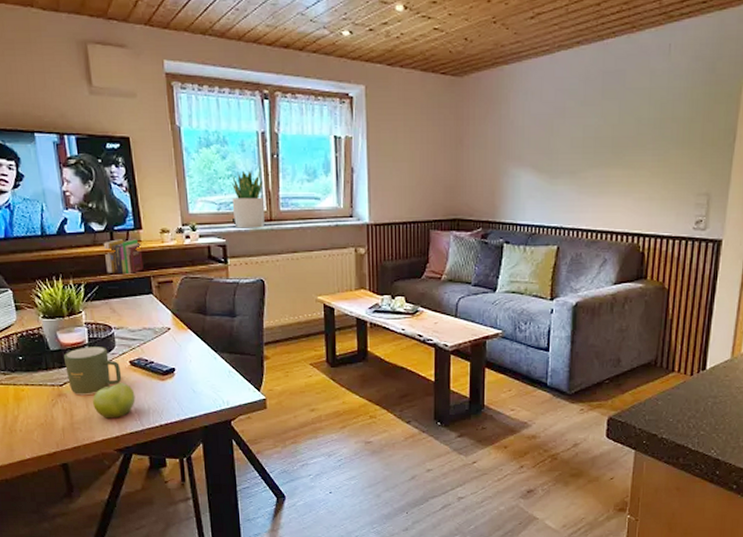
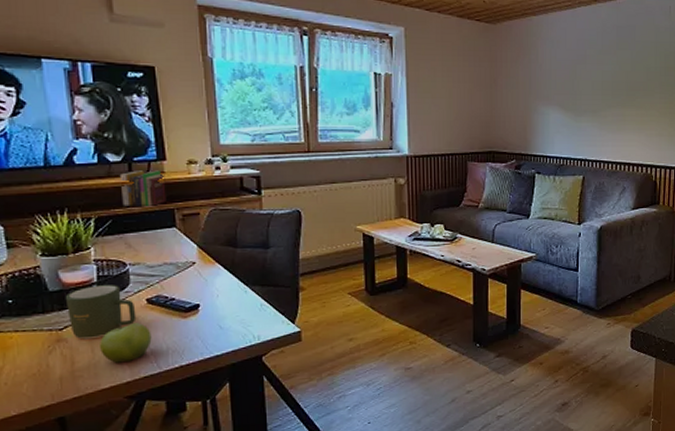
planter: present [231,167,265,228] -> none [266,100,303,160]

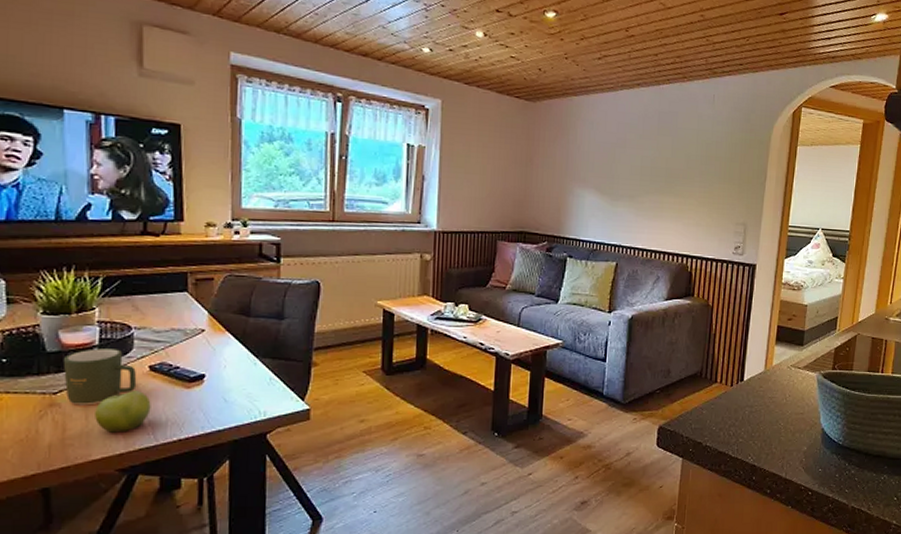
books: present [119,170,167,206] -> none [133,230,181,268]

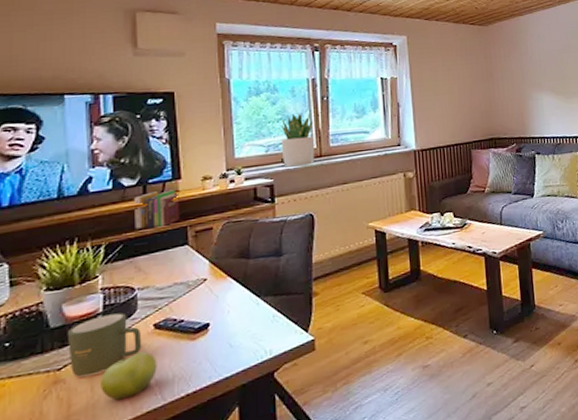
books: none [133,230,181,268] -> present [133,189,180,229]
planter: none [291,167,328,229] -> present [280,110,315,168]

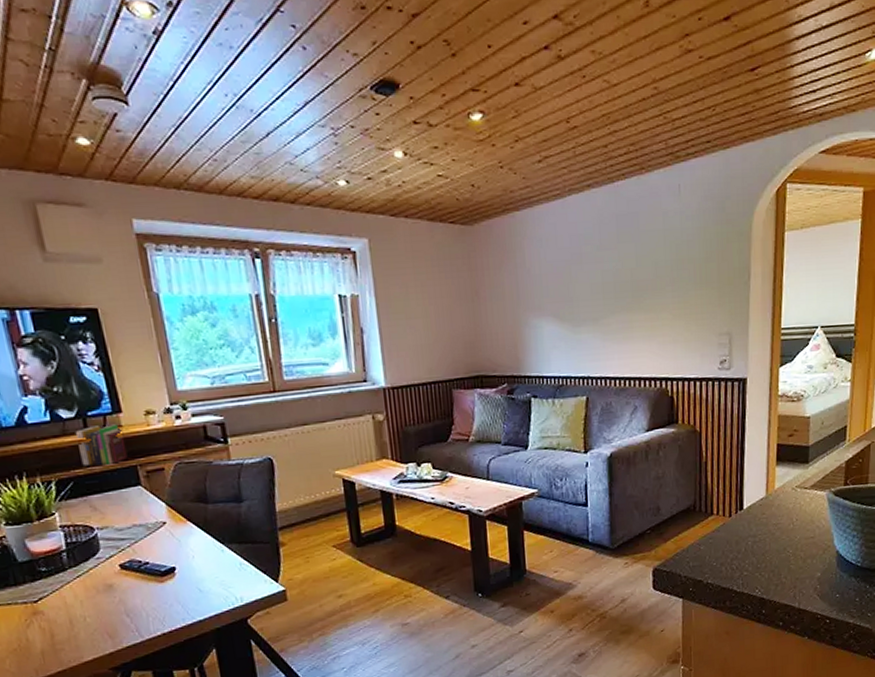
mug: present [67,312,142,379] -> none [35,551,112,612]
fruit: present [101,351,157,402] -> none [77,590,131,635]
planter: present [280,110,315,168] -> none [224,334,268,404]

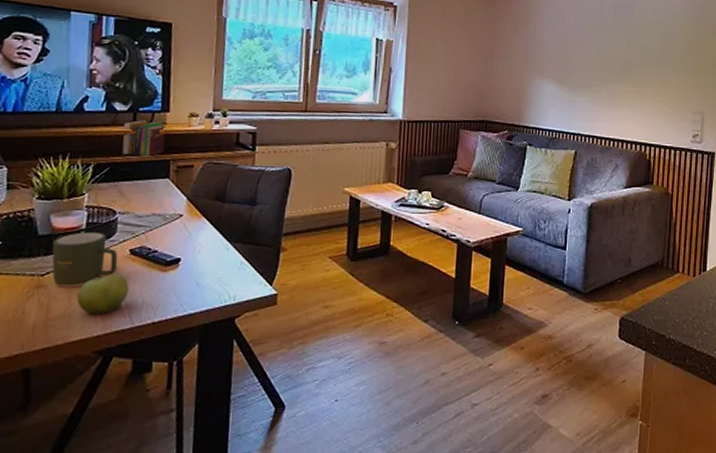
mug: none [35,551,112,612] -> present [52,232,118,288]
fruit: none [77,590,131,635] -> present [77,272,130,316]

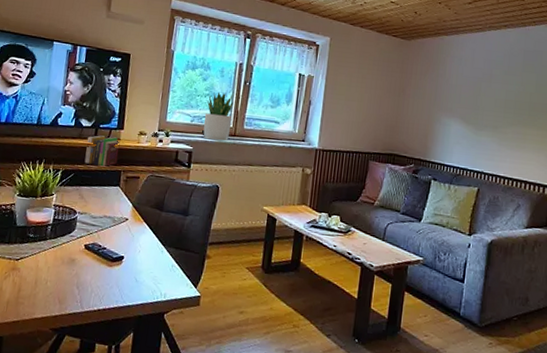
mug: present [52,232,118,288] -> none [24,226,75,273]
fruit: present [77,272,130,316] -> none [41,262,83,299]
planter: none [268,60,303,118] -> present [203,90,235,142]

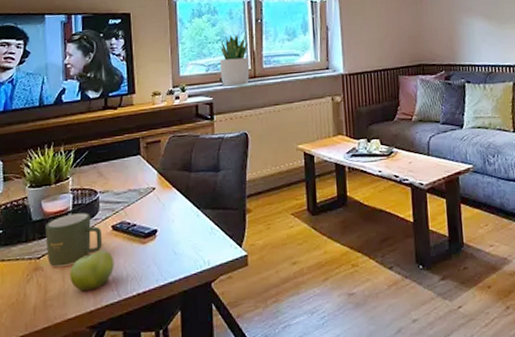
mug: none [24,226,75,273] -> present [45,212,103,268]
fruit: none [41,262,83,299] -> present [70,250,114,293]
books: present [84,135,120,167] -> none [97,103,134,138]

